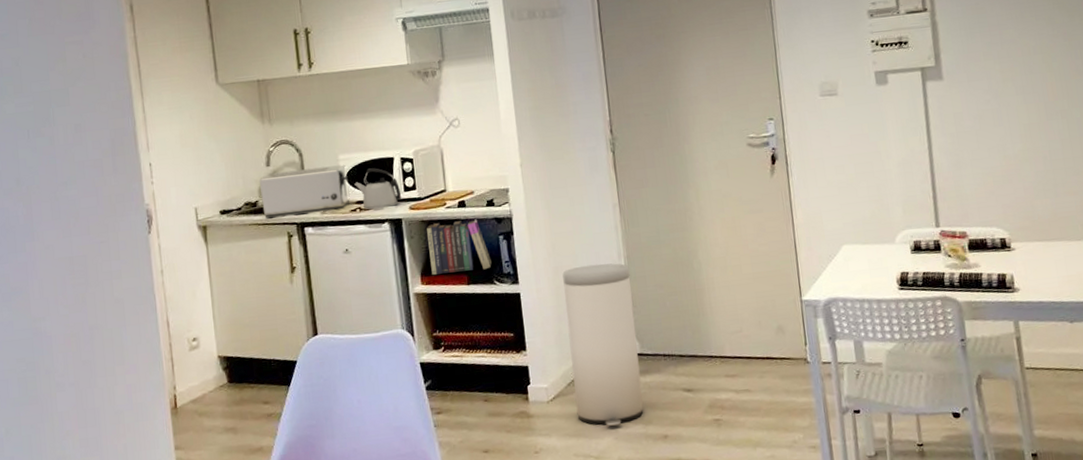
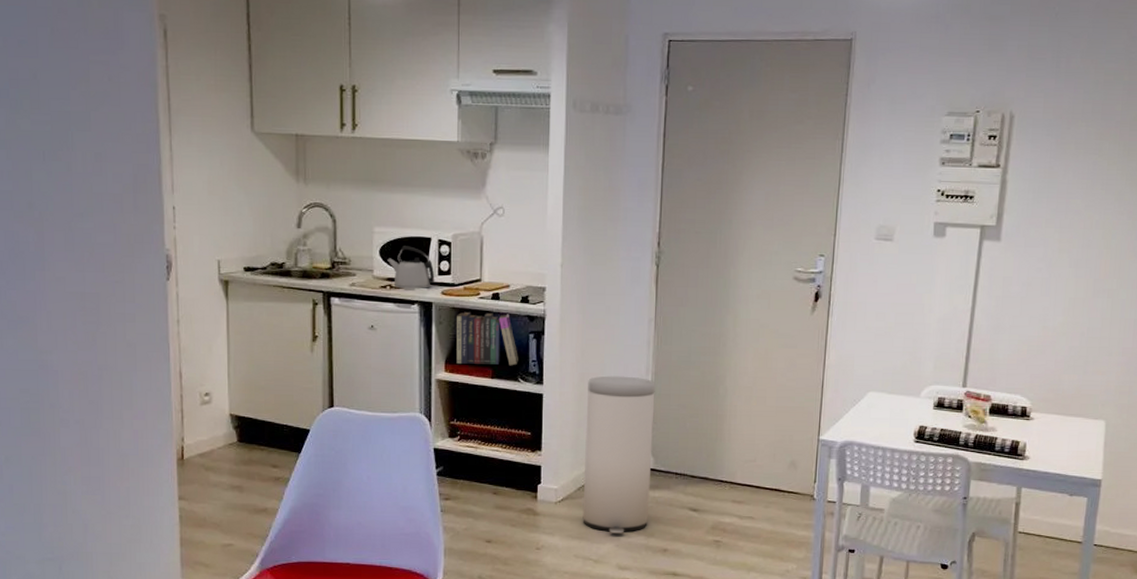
toaster: present [259,164,350,219] -> none [288,236,382,285]

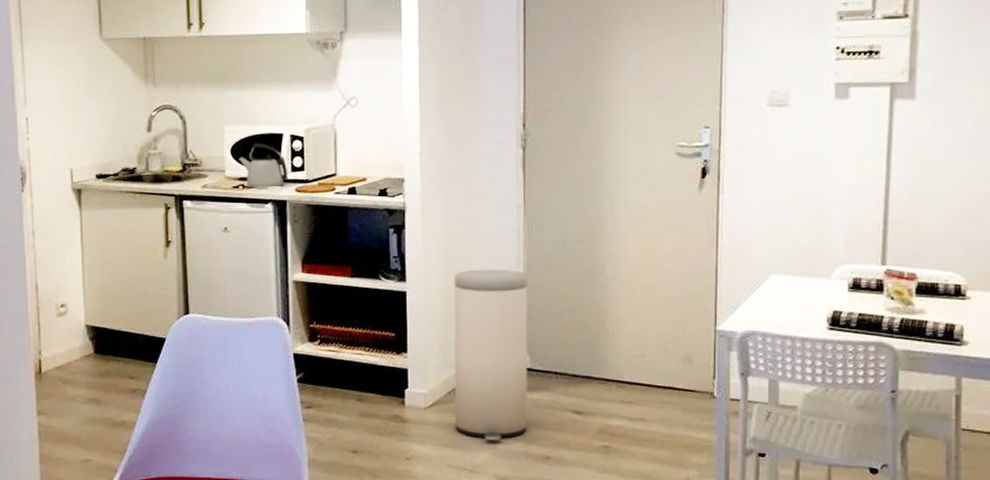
books: present [456,311,518,366] -> none [312,208,379,263]

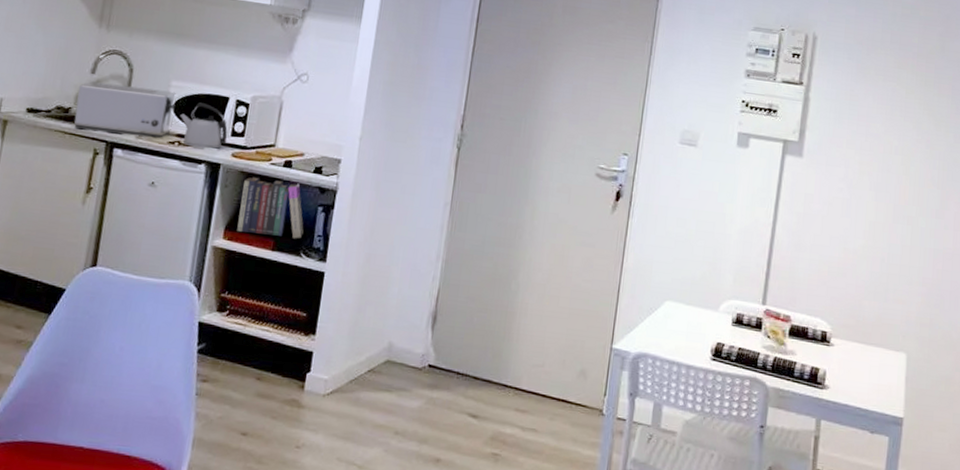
toaster: none [138,137,234,188] -> present [74,81,176,139]
books: none [312,208,379,263] -> present [237,176,304,239]
pedal bin: present [453,269,528,440] -> none [351,258,445,437]

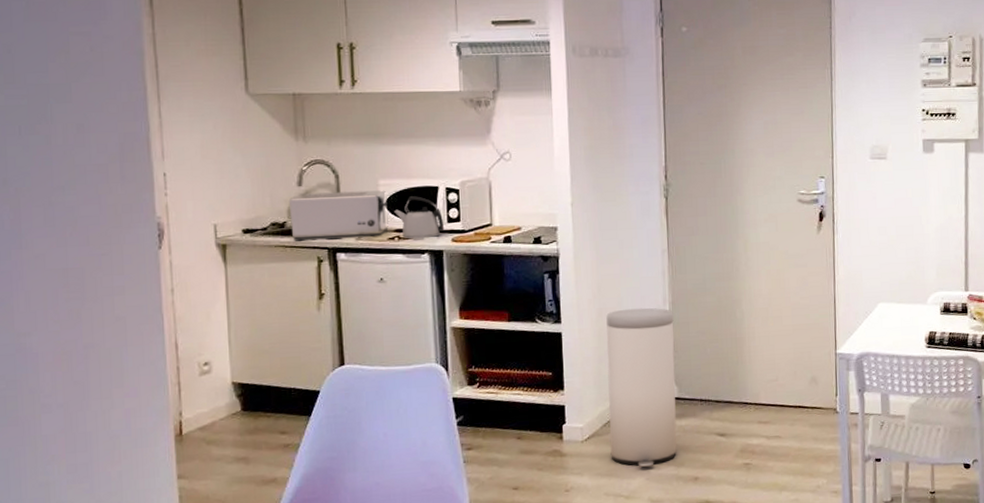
books: present [237,176,304,239] -> none [469,256,535,310]
pedal bin: none [351,258,445,437] -> present [606,308,678,467]

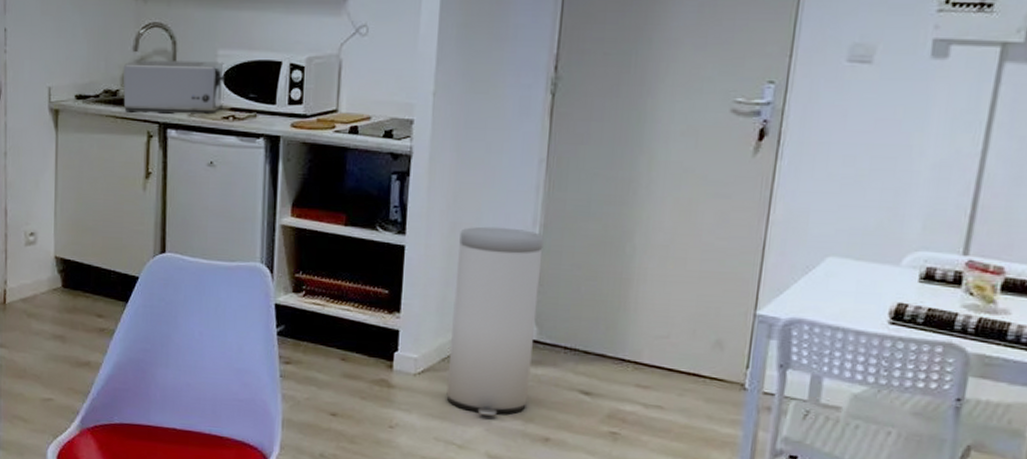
kettle: present [394,196,445,240] -> none [231,71,285,122]

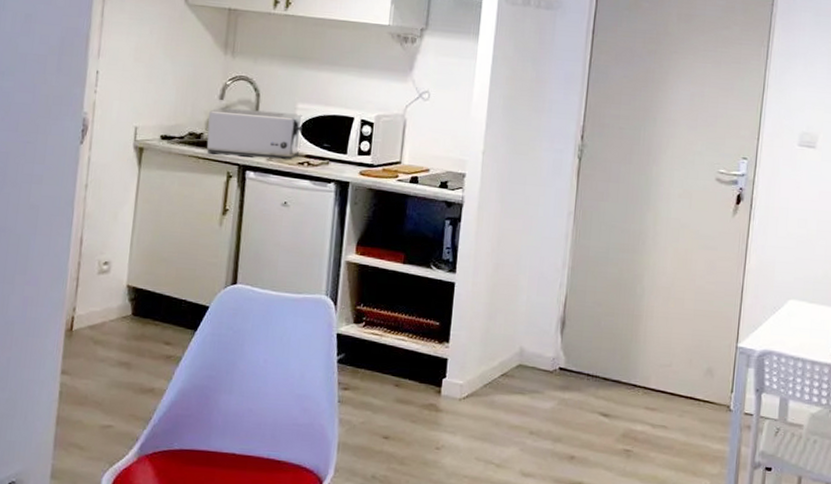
pedal bin: present [446,226,544,416] -> none [487,267,571,437]

